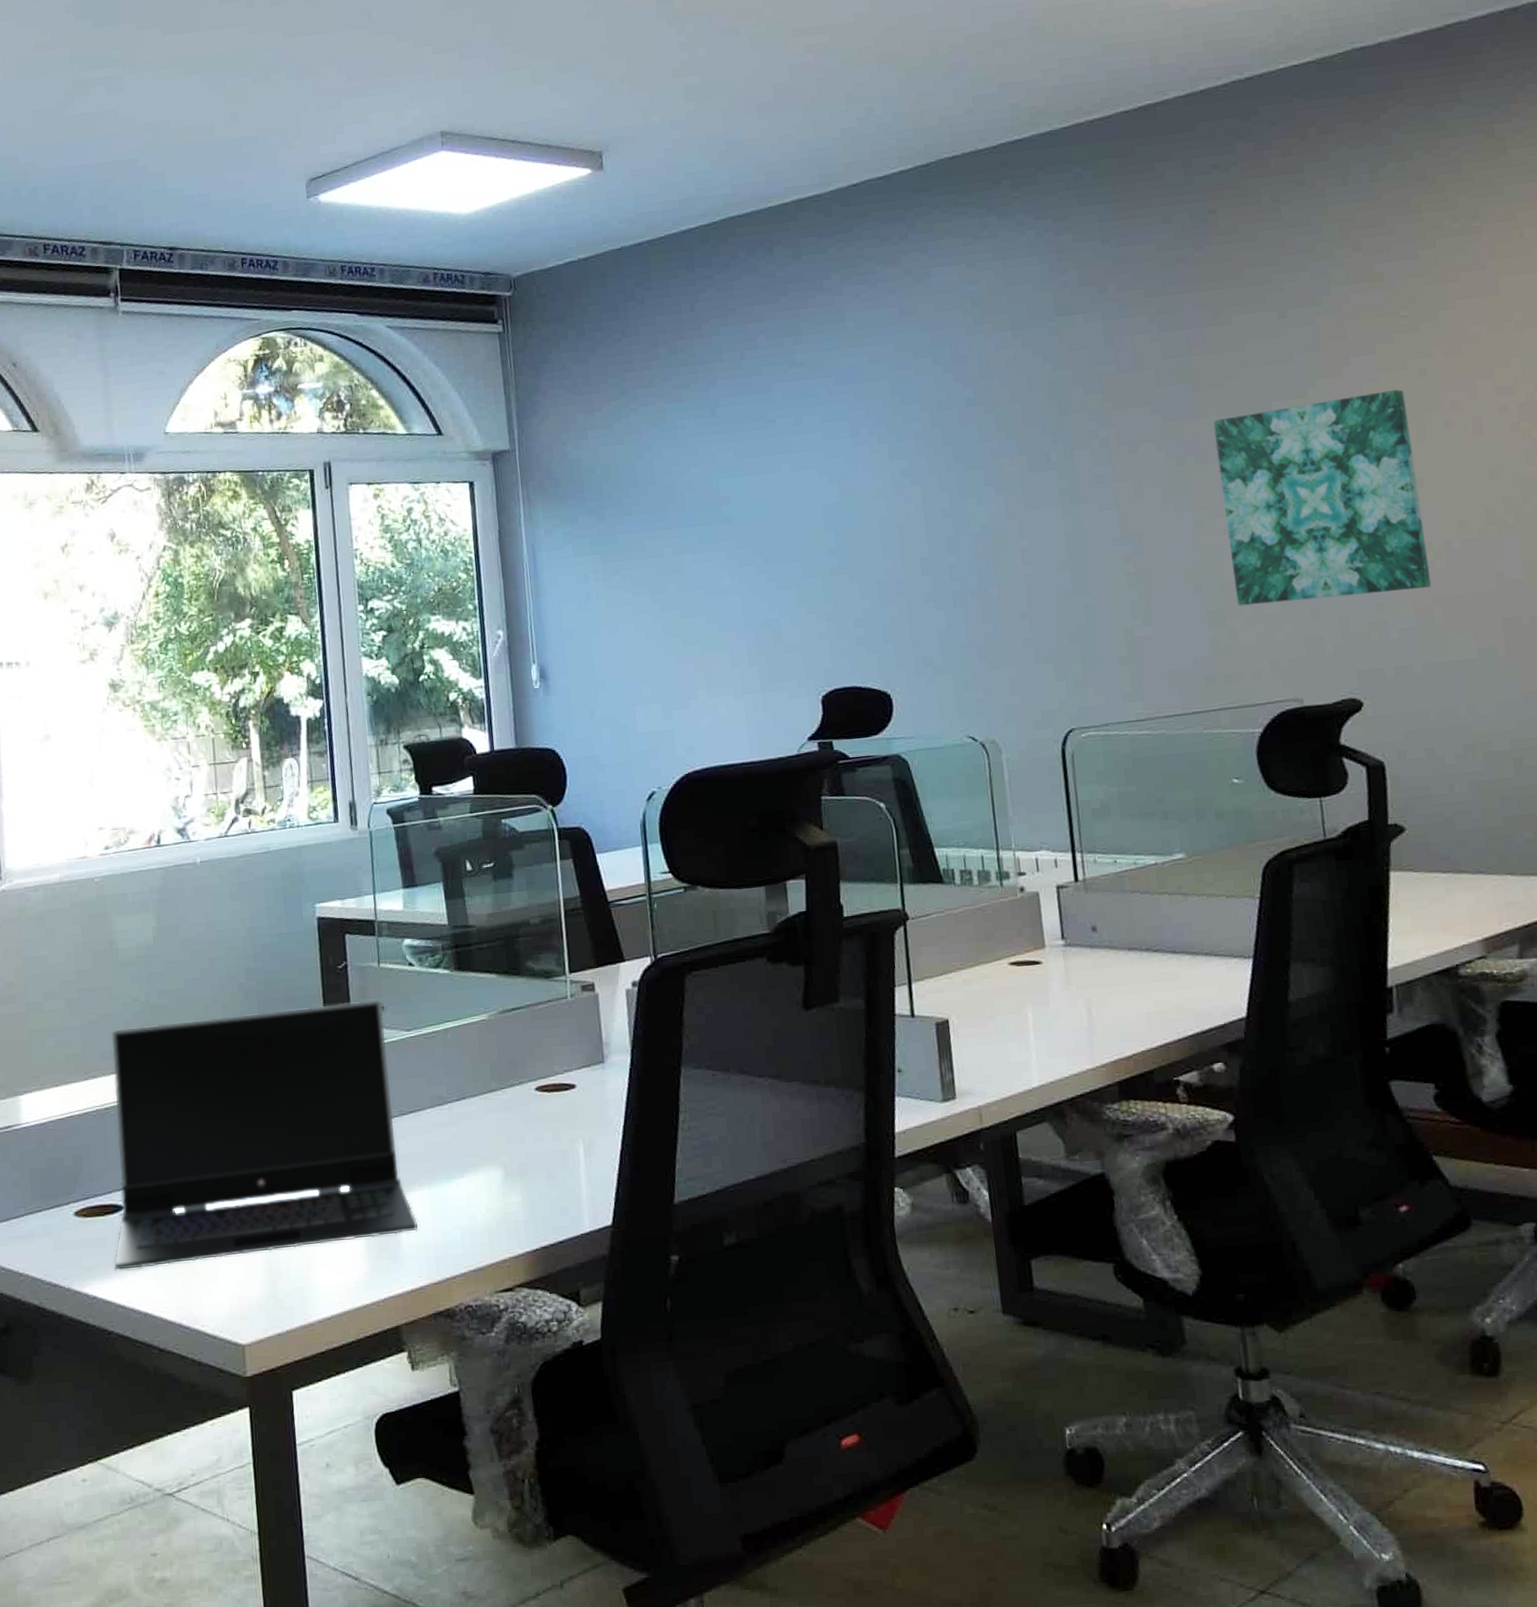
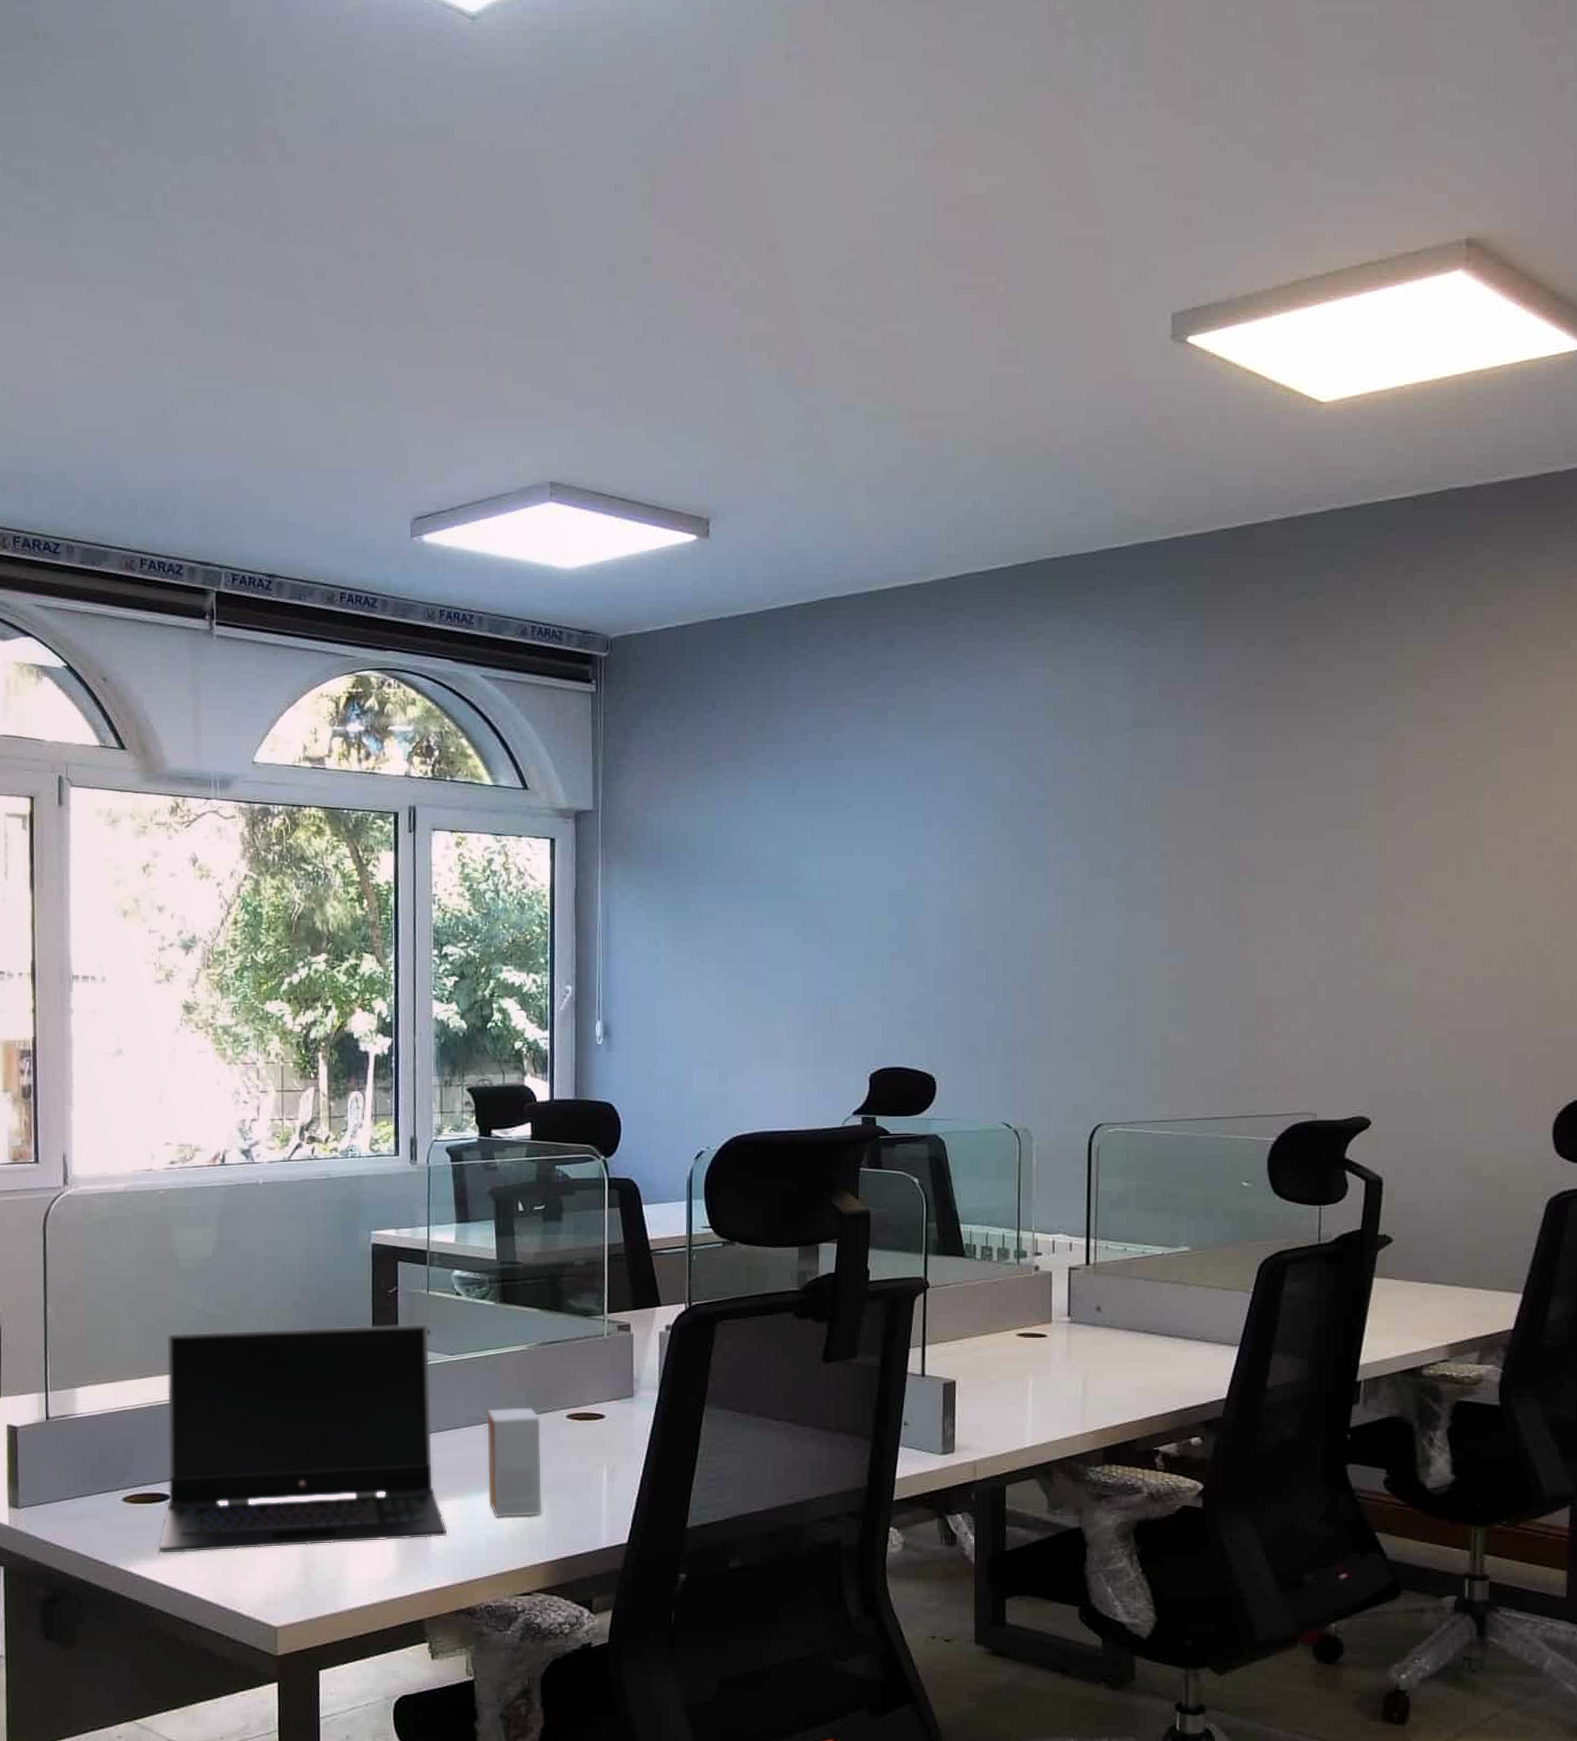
small box: none [451,1081,517,1206] -> present [487,1407,541,1517]
wall art: present [1213,389,1432,606] -> none [1268,829,1450,1022]

